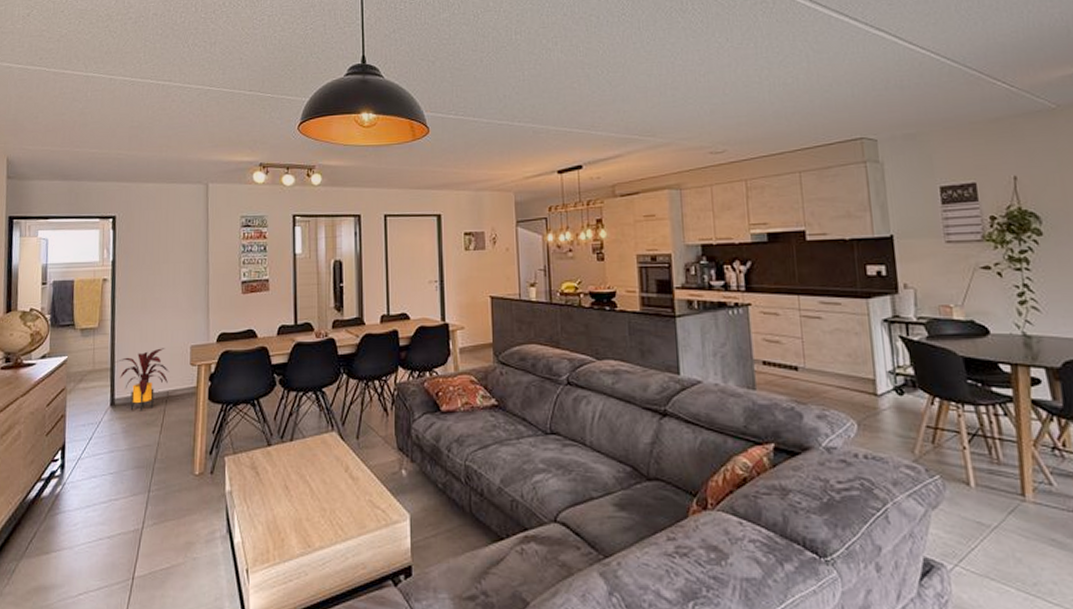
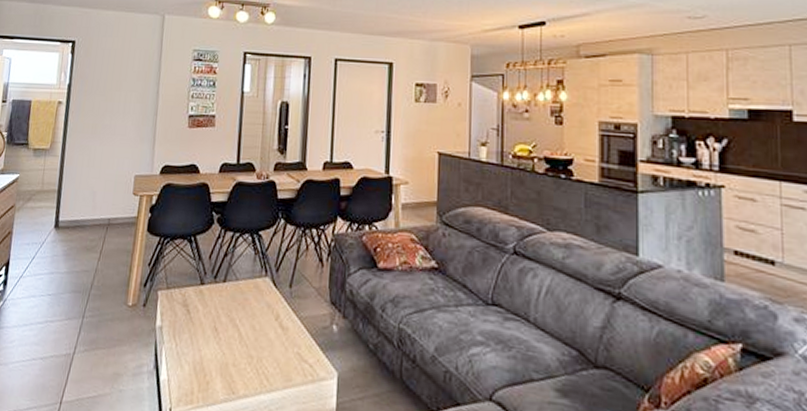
house plant: present [114,348,170,411] -> none [62,175,113,236]

